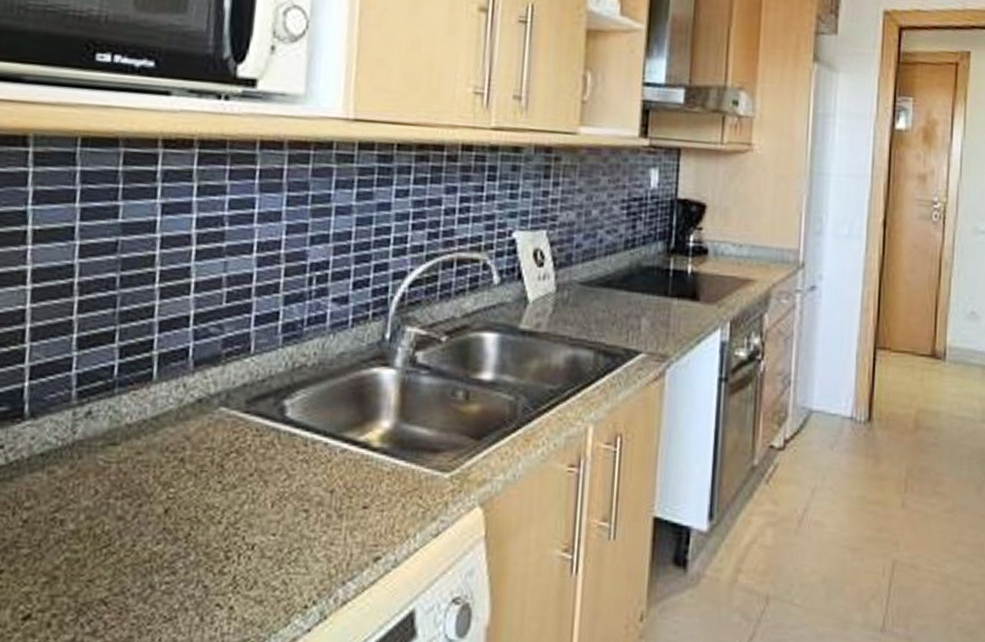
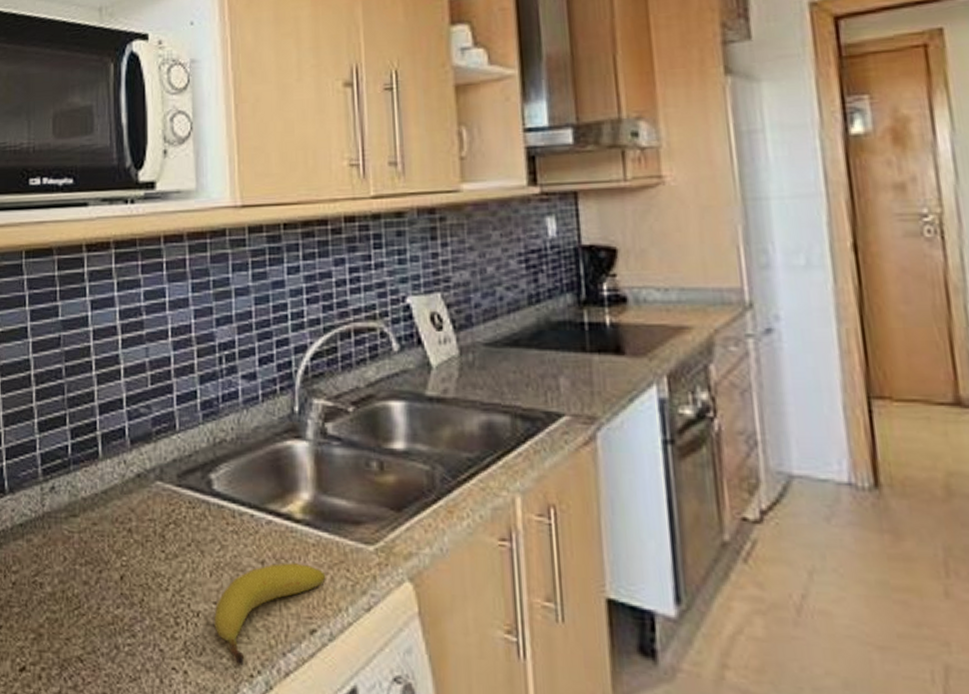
fruit: none [270,491,398,597] -> present [214,563,326,666]

